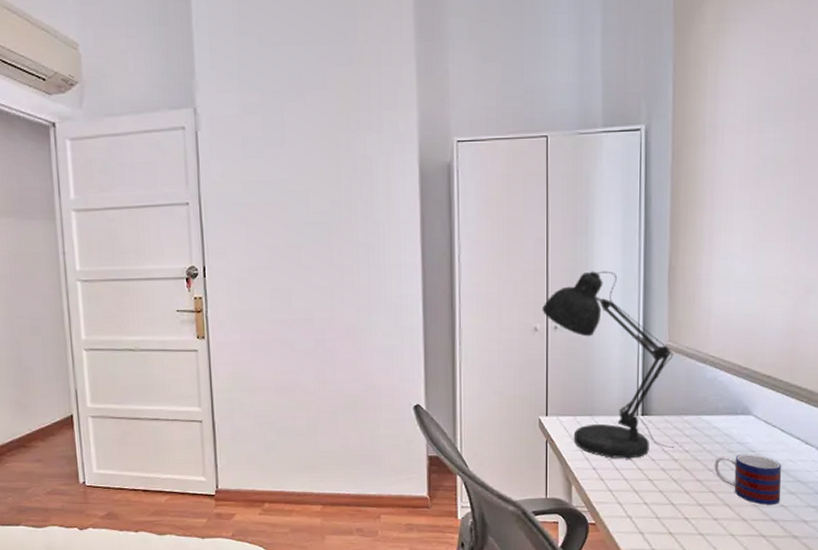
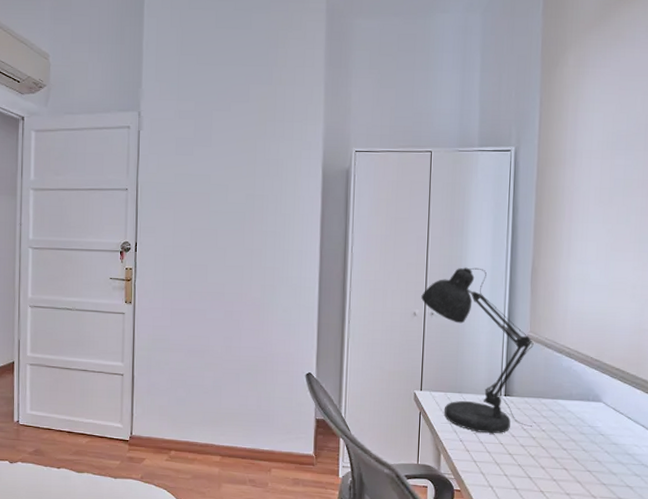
mug: present [714,453,782,505] -> none [567,436,628,485]

